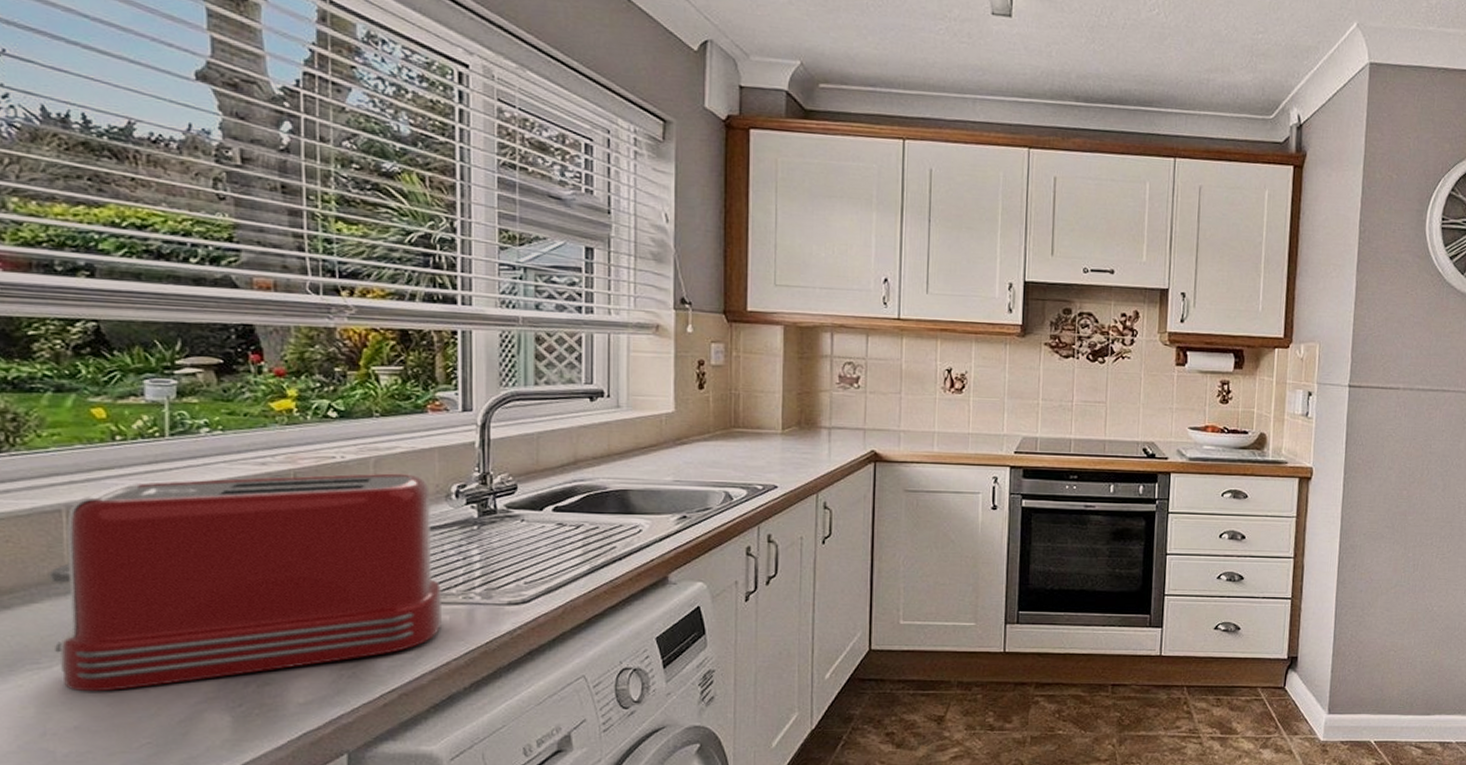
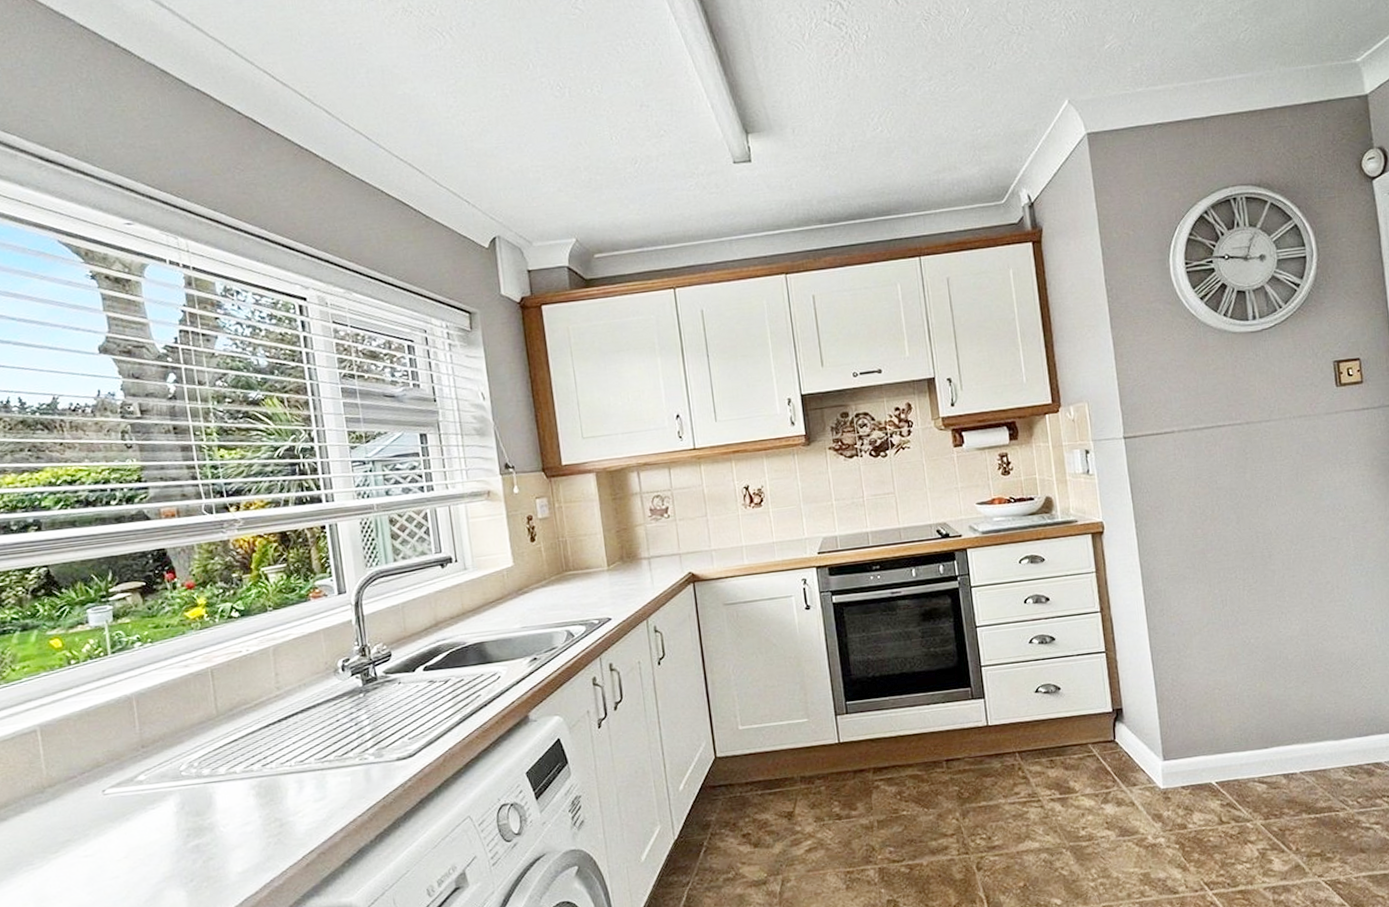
toaster: present [49,473,442,692] -> none [32,656,345,885]

